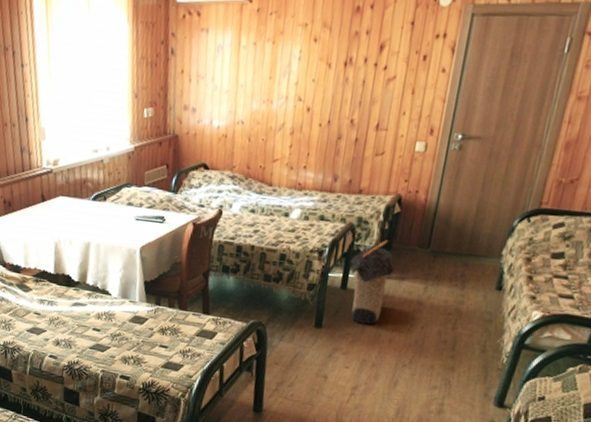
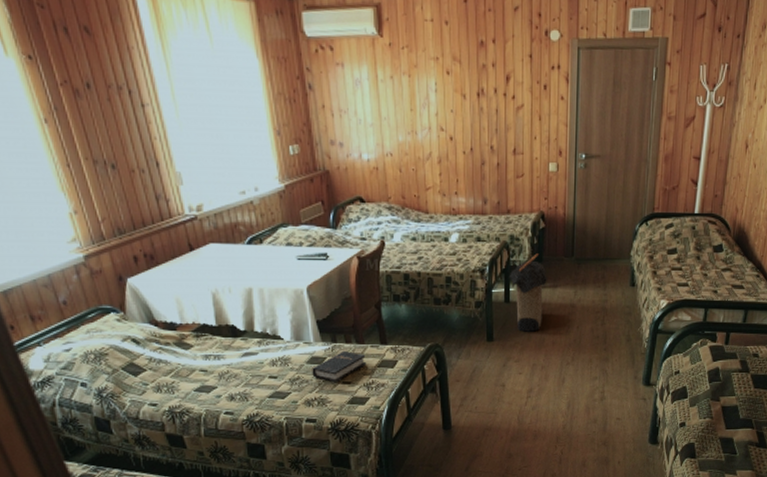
hardback book: none [132,314,186,345] -> present [312,350,366,383]

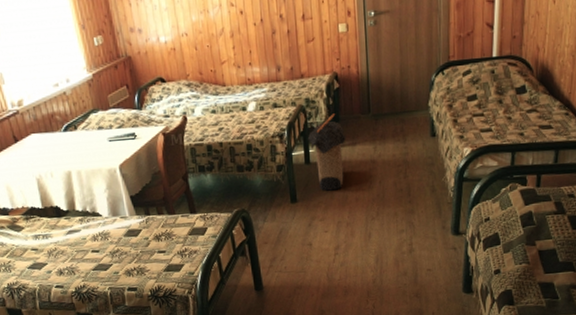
hardback book: present [312,350,366,383] -> none [129,222,178,253]

